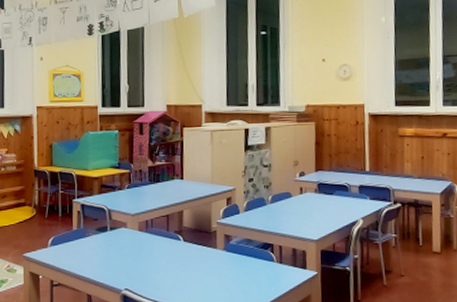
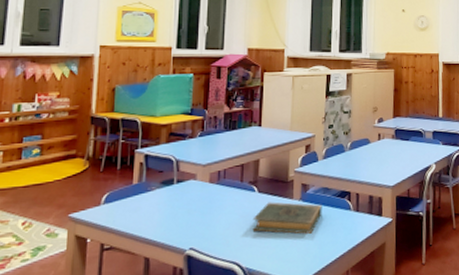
hardback book: none [179,250,246,282] -> present [252,202,322,234]

